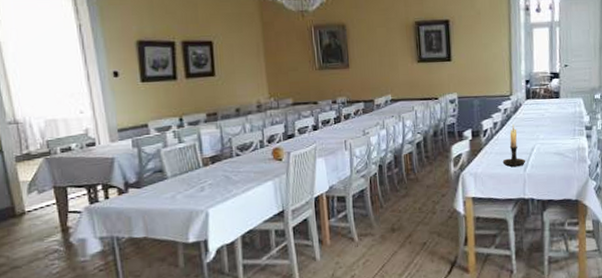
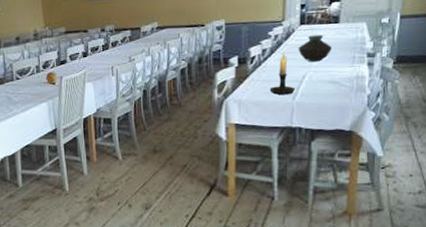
vase: none [526,109,555,135] -> present [298,34,332,62]

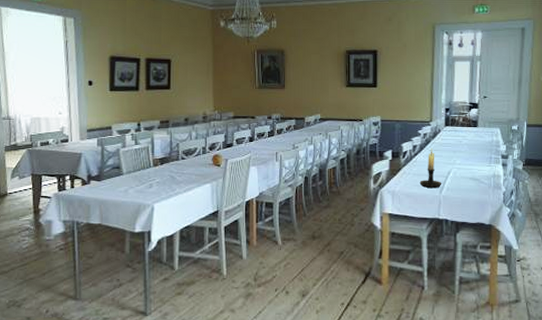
vase: present [298,34,332,62] -> none [444,136,472,160]

